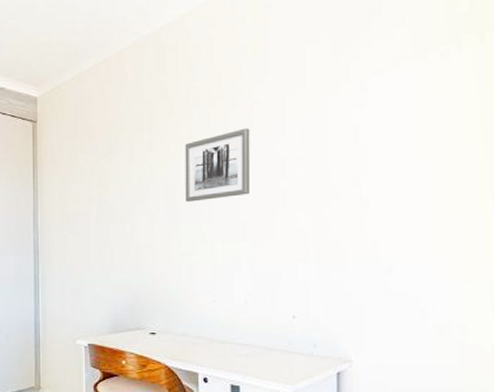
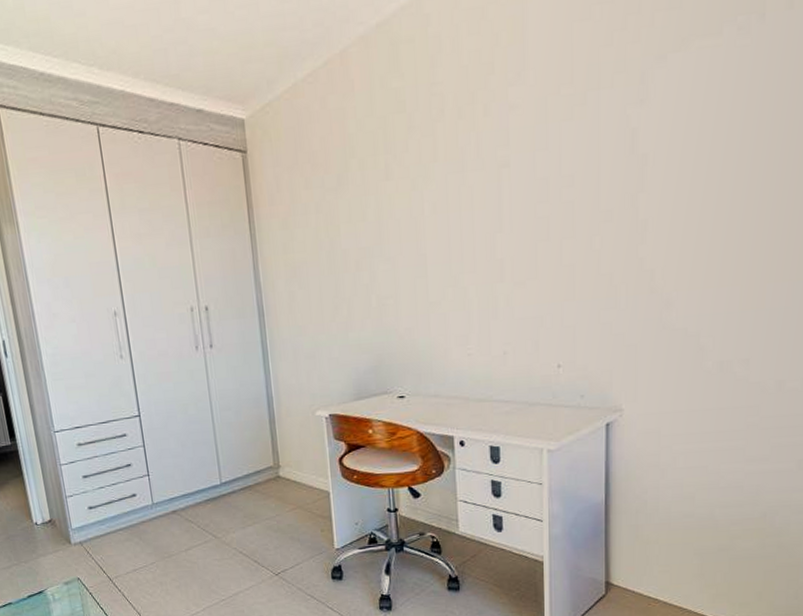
wall art: present [185,128,251,202] -> none [428,142,508,240]

